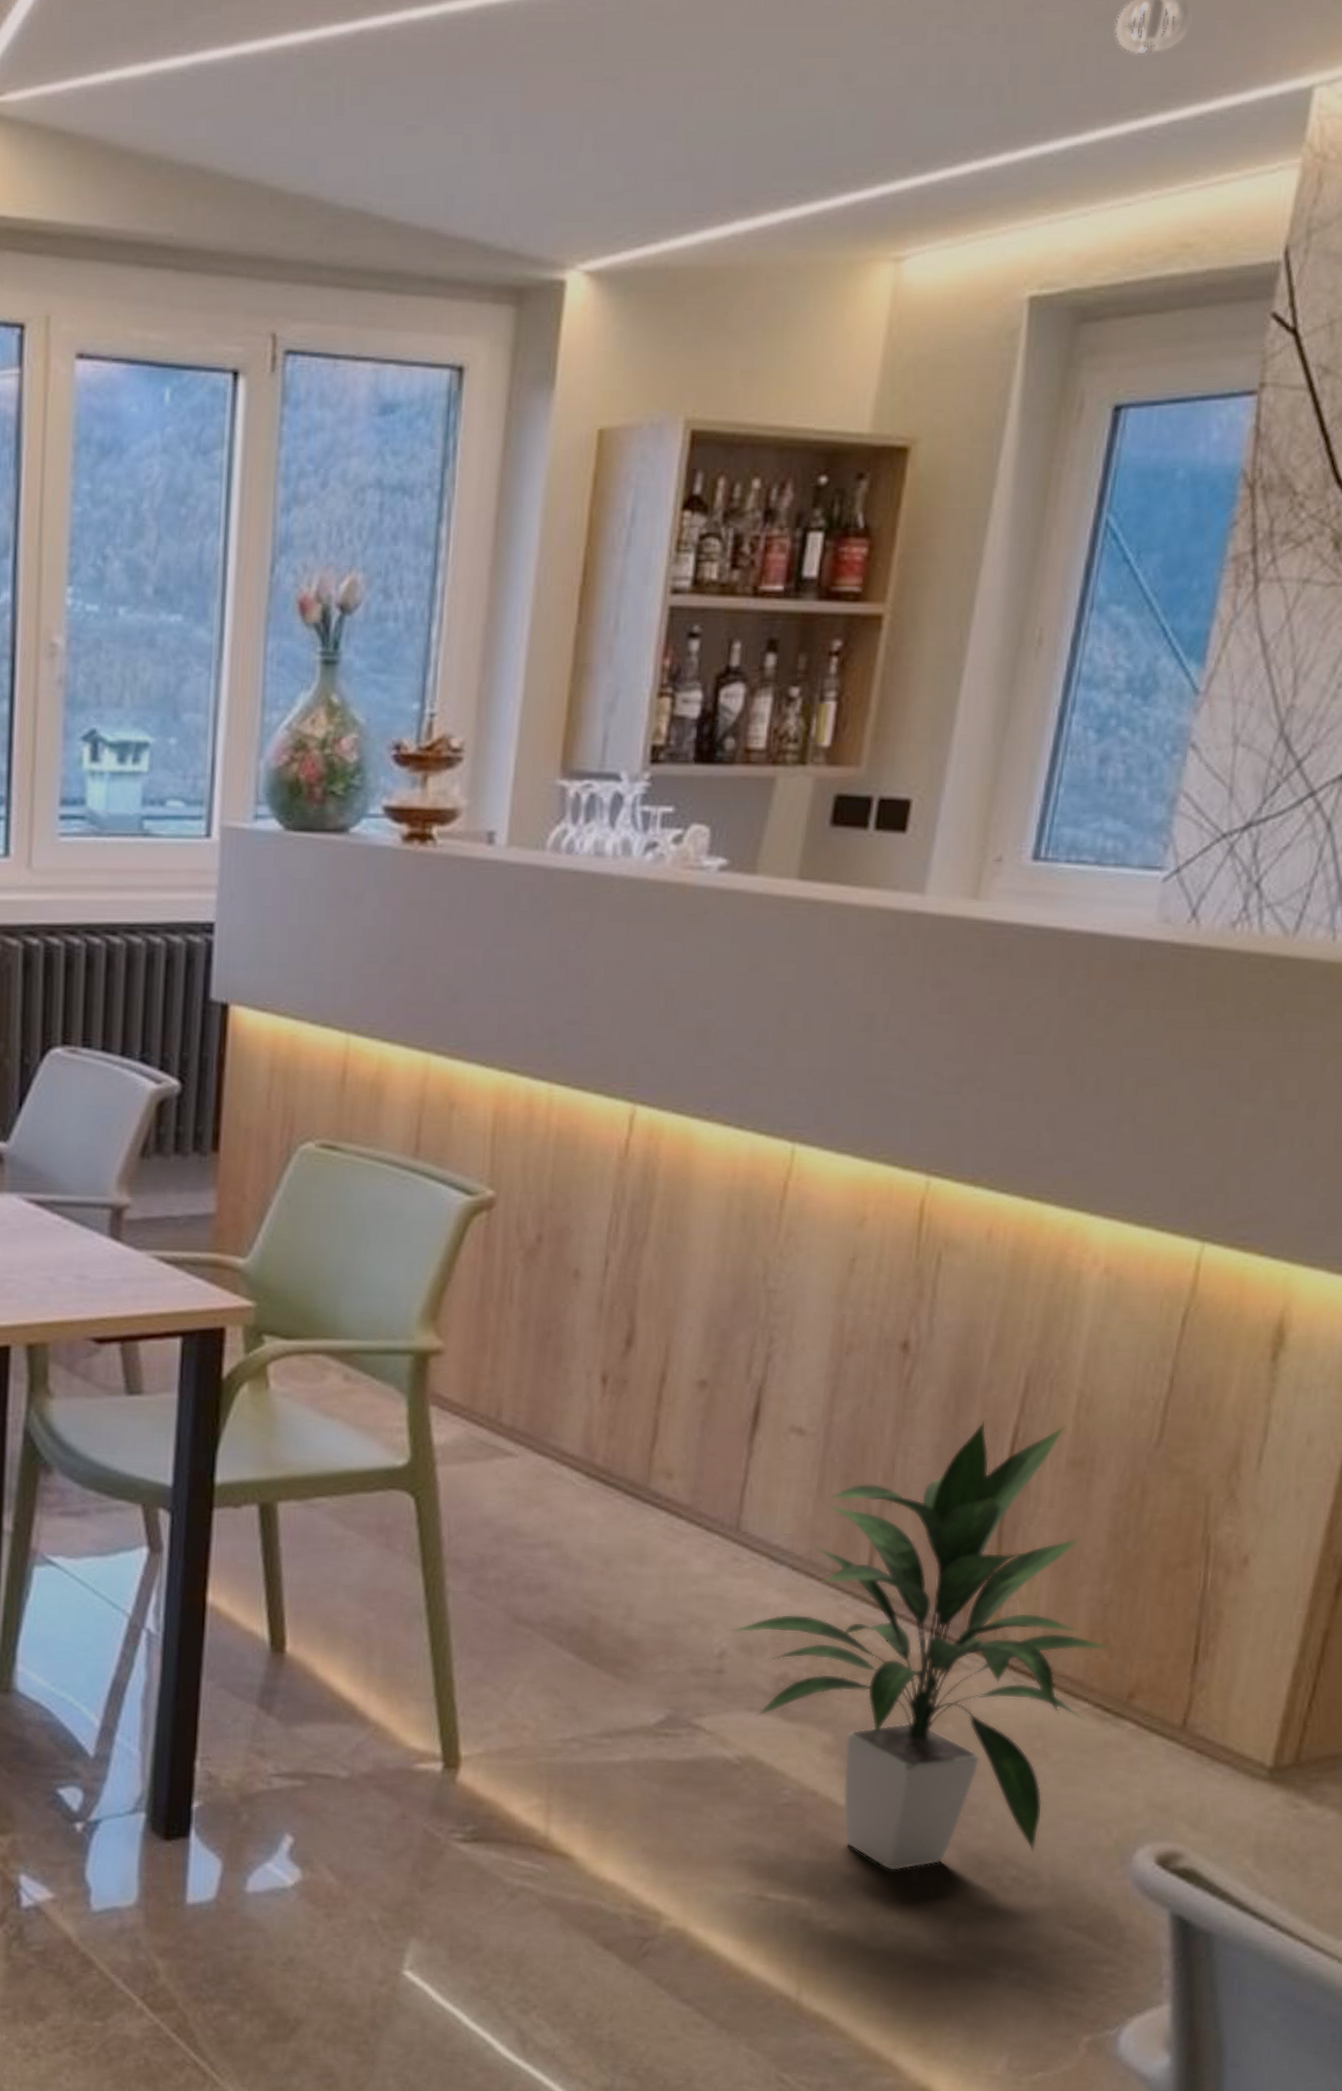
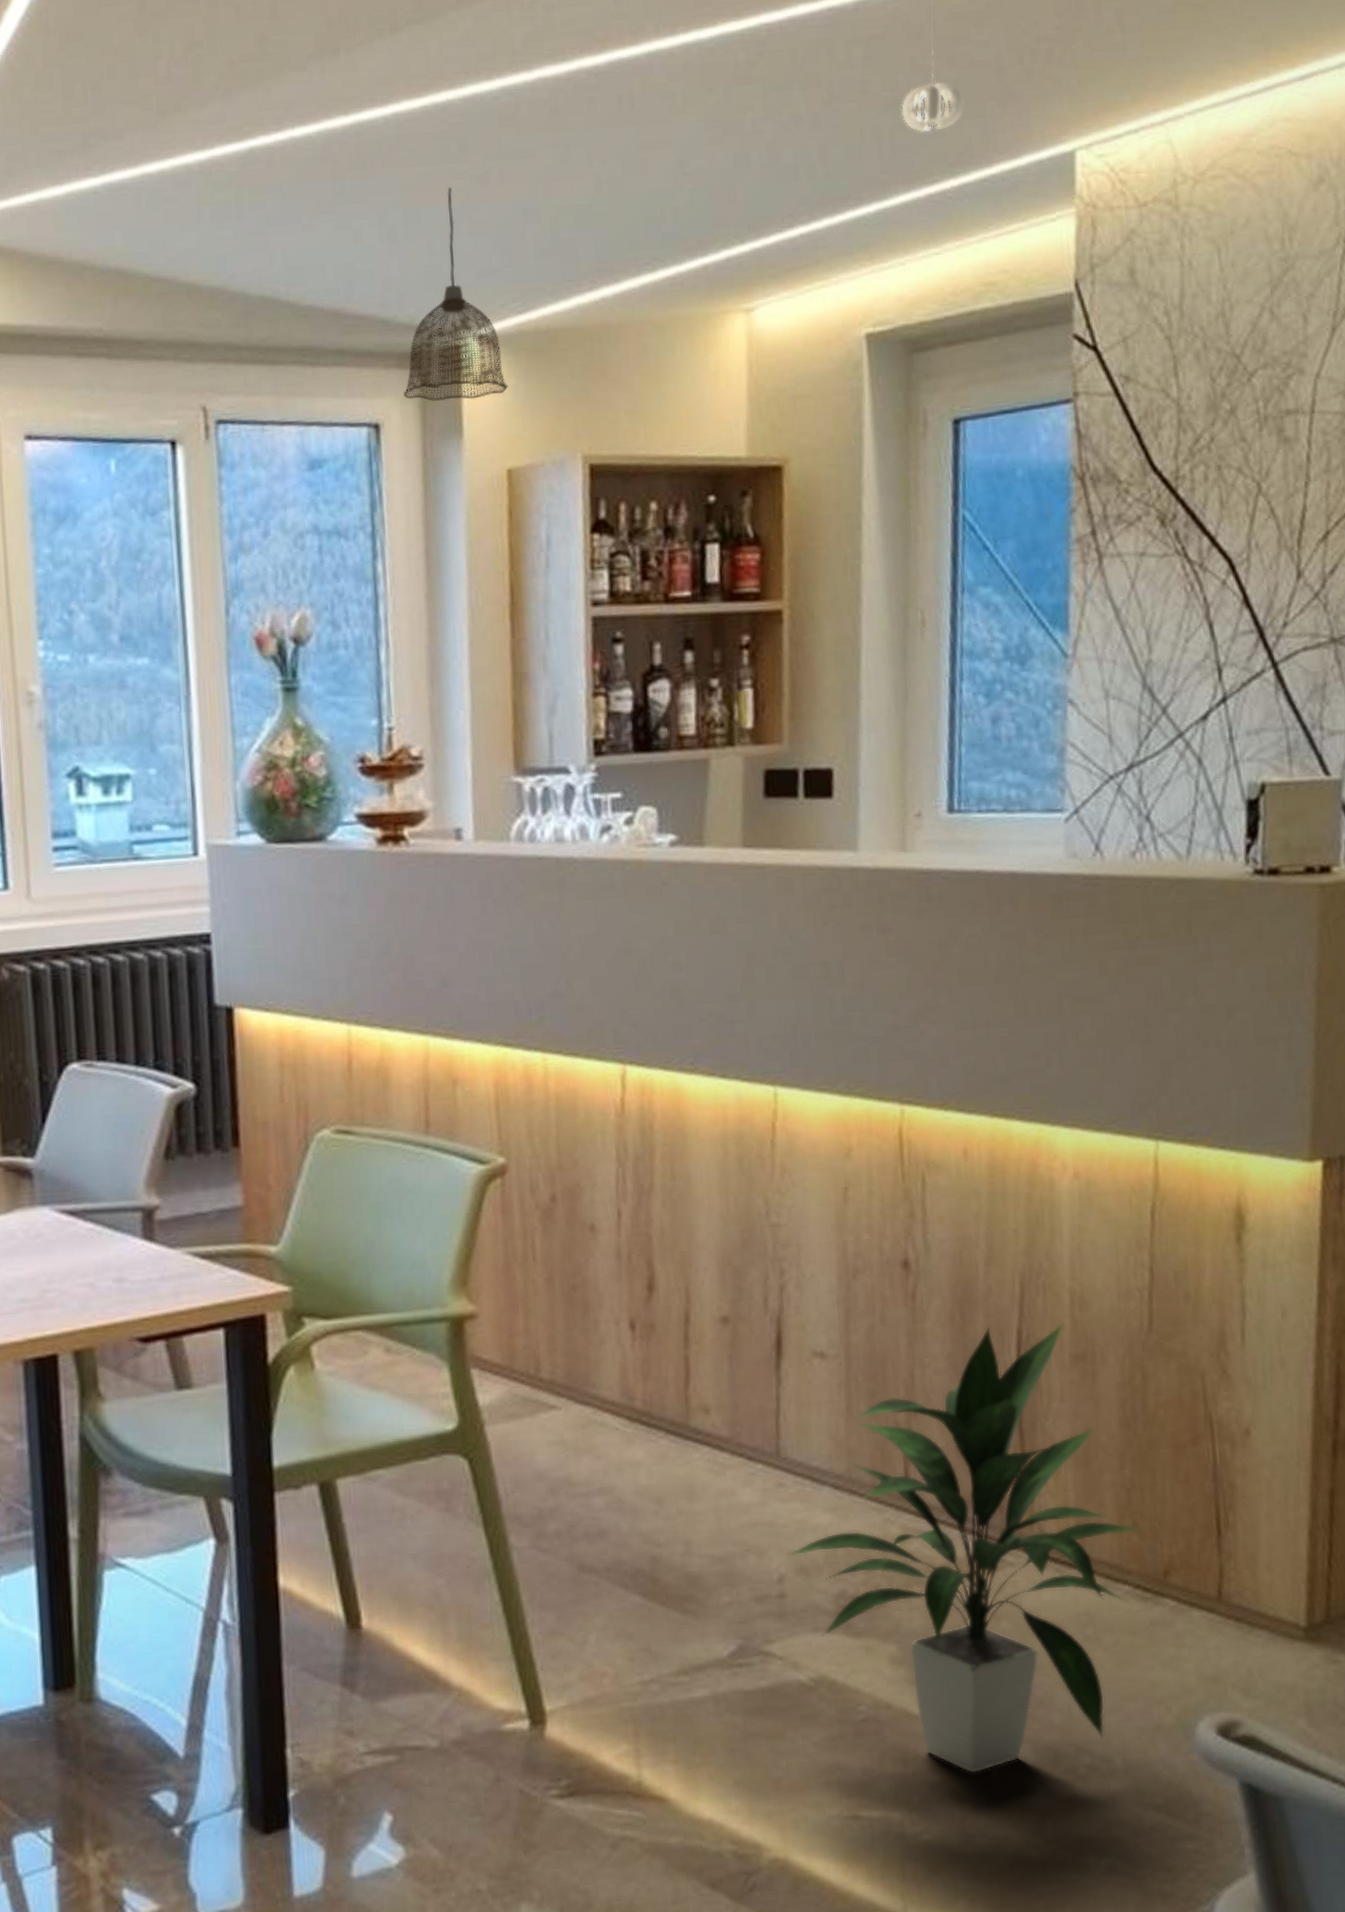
pendant lamp: none [495,91,613,345] -> present [403,188,508,401]

